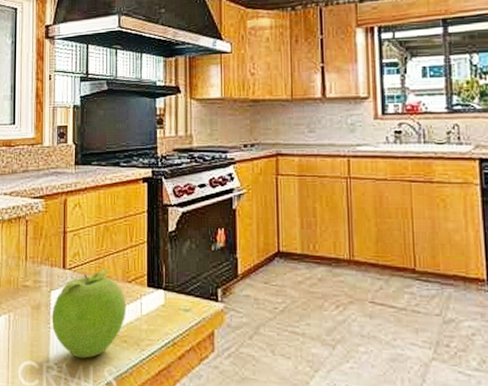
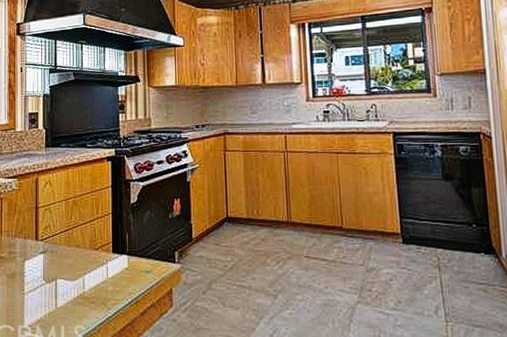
fruit: present [51,268,127,359] -> none [25,238,94,320]

